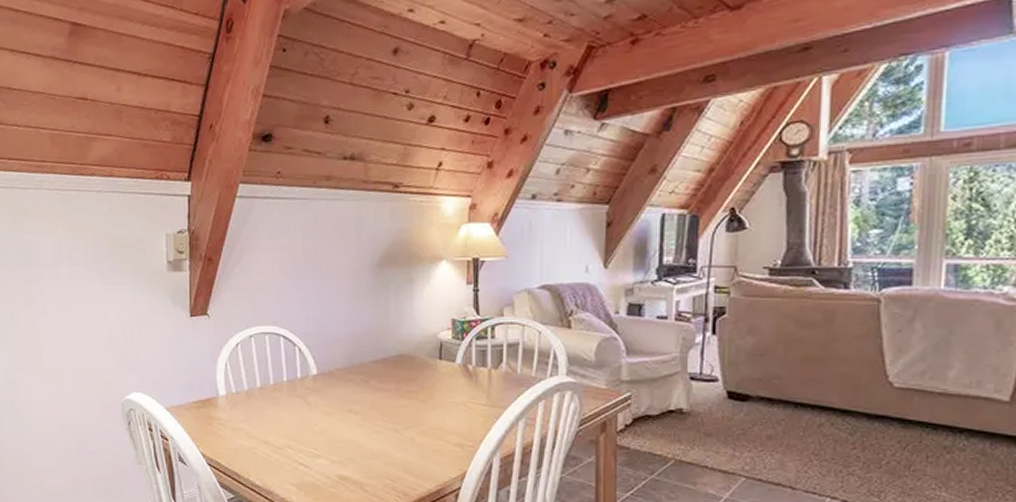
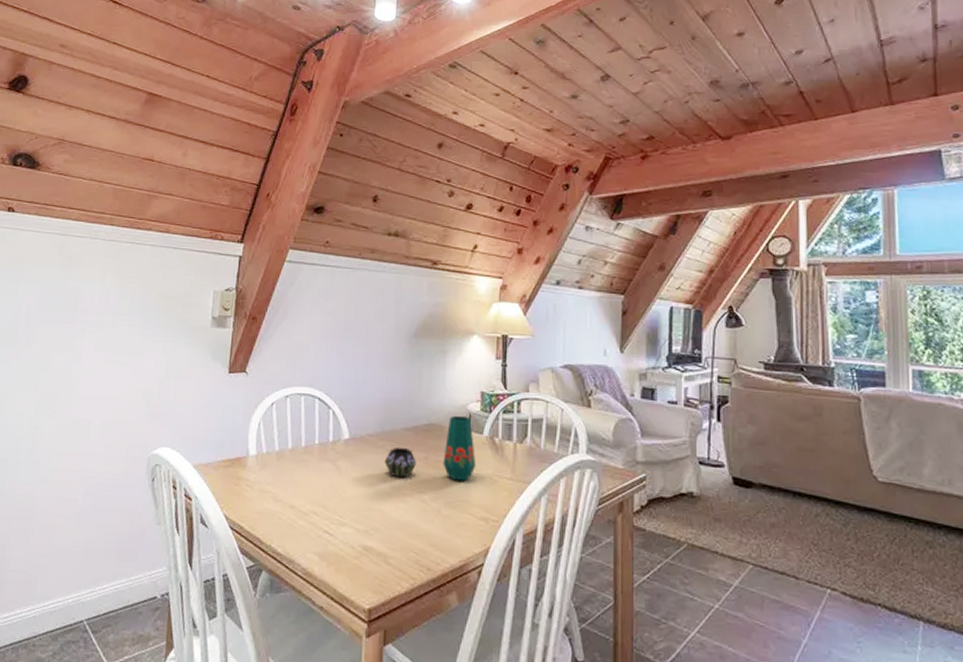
vase: none [355,344,450,410] -> present [384,415,477,481]

